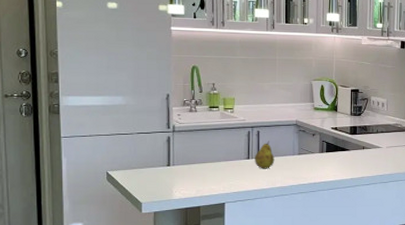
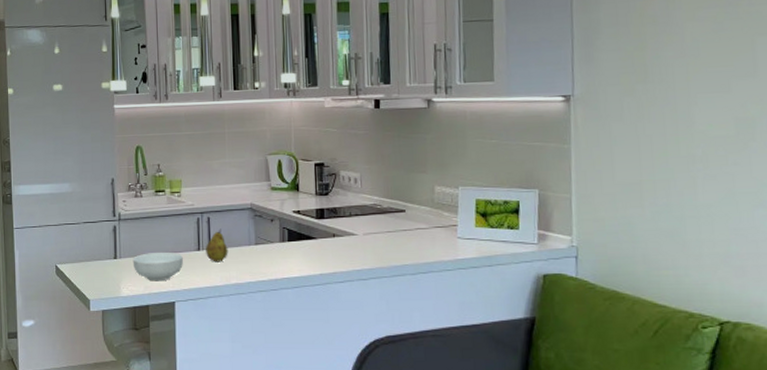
cereal bowl: none [185,160,233,186] -> present [132,252,183,281]

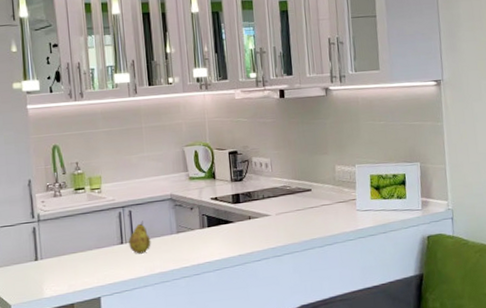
cereal bowl: present [132,252,183,281] -> none [54,248,107,279]

